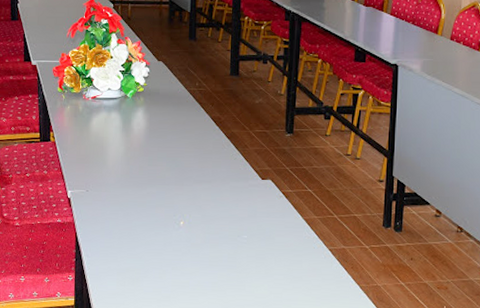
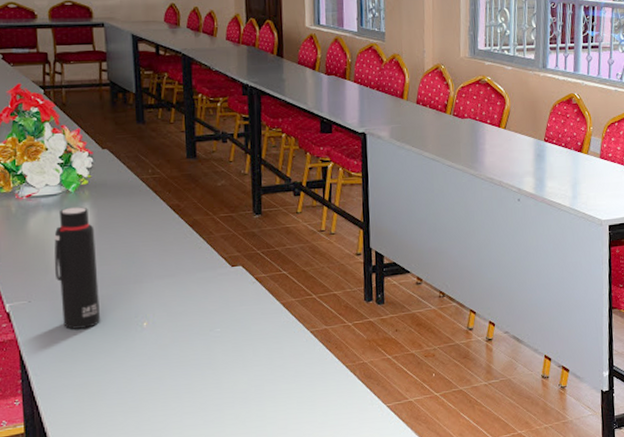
water bottle: none [109,111,146,220] -> present [54,207,100,329]

